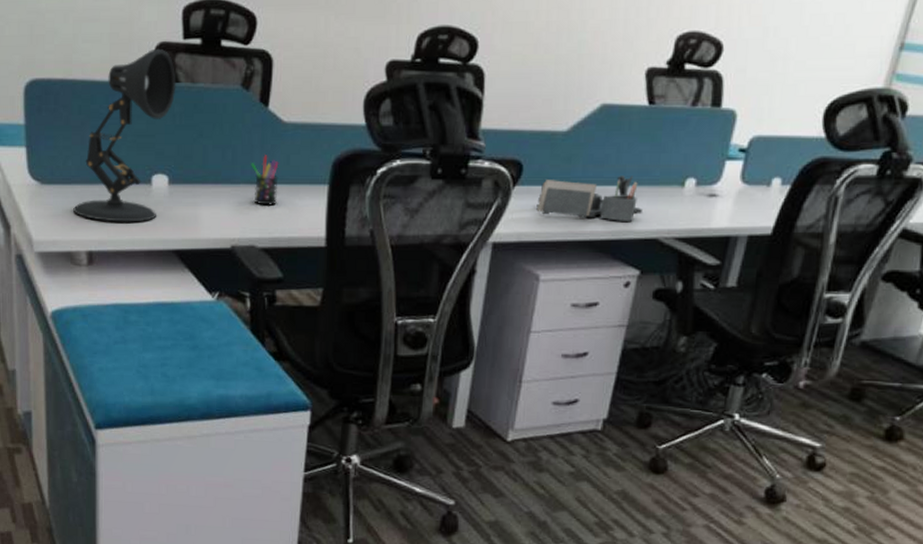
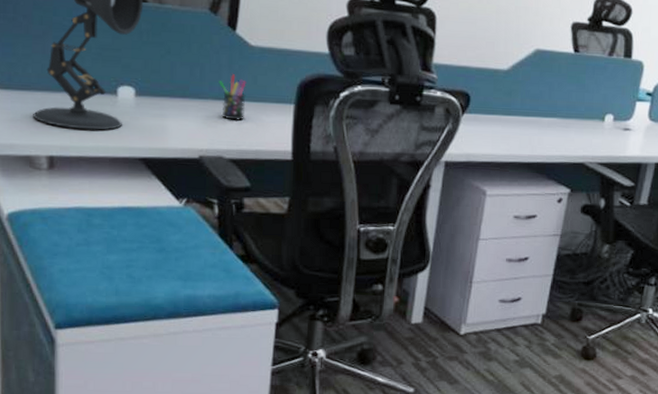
desk organizer: present [536,176,642,221] -> none [483,109,571,148]

